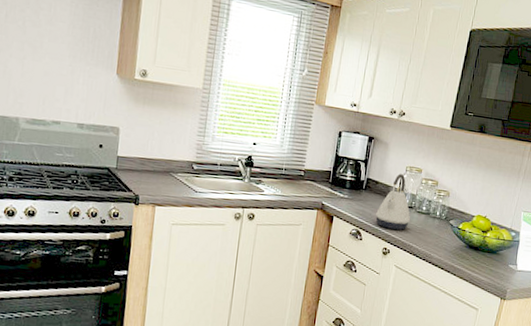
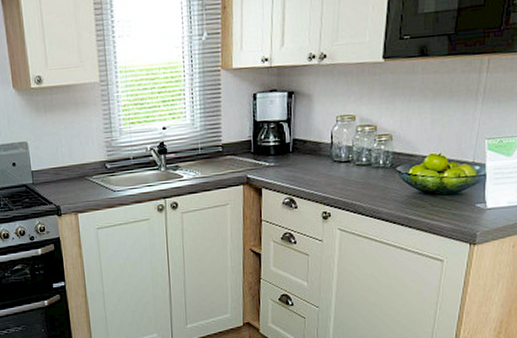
kettle: present [375,174,410,230] -> none [309,126,349,190]

